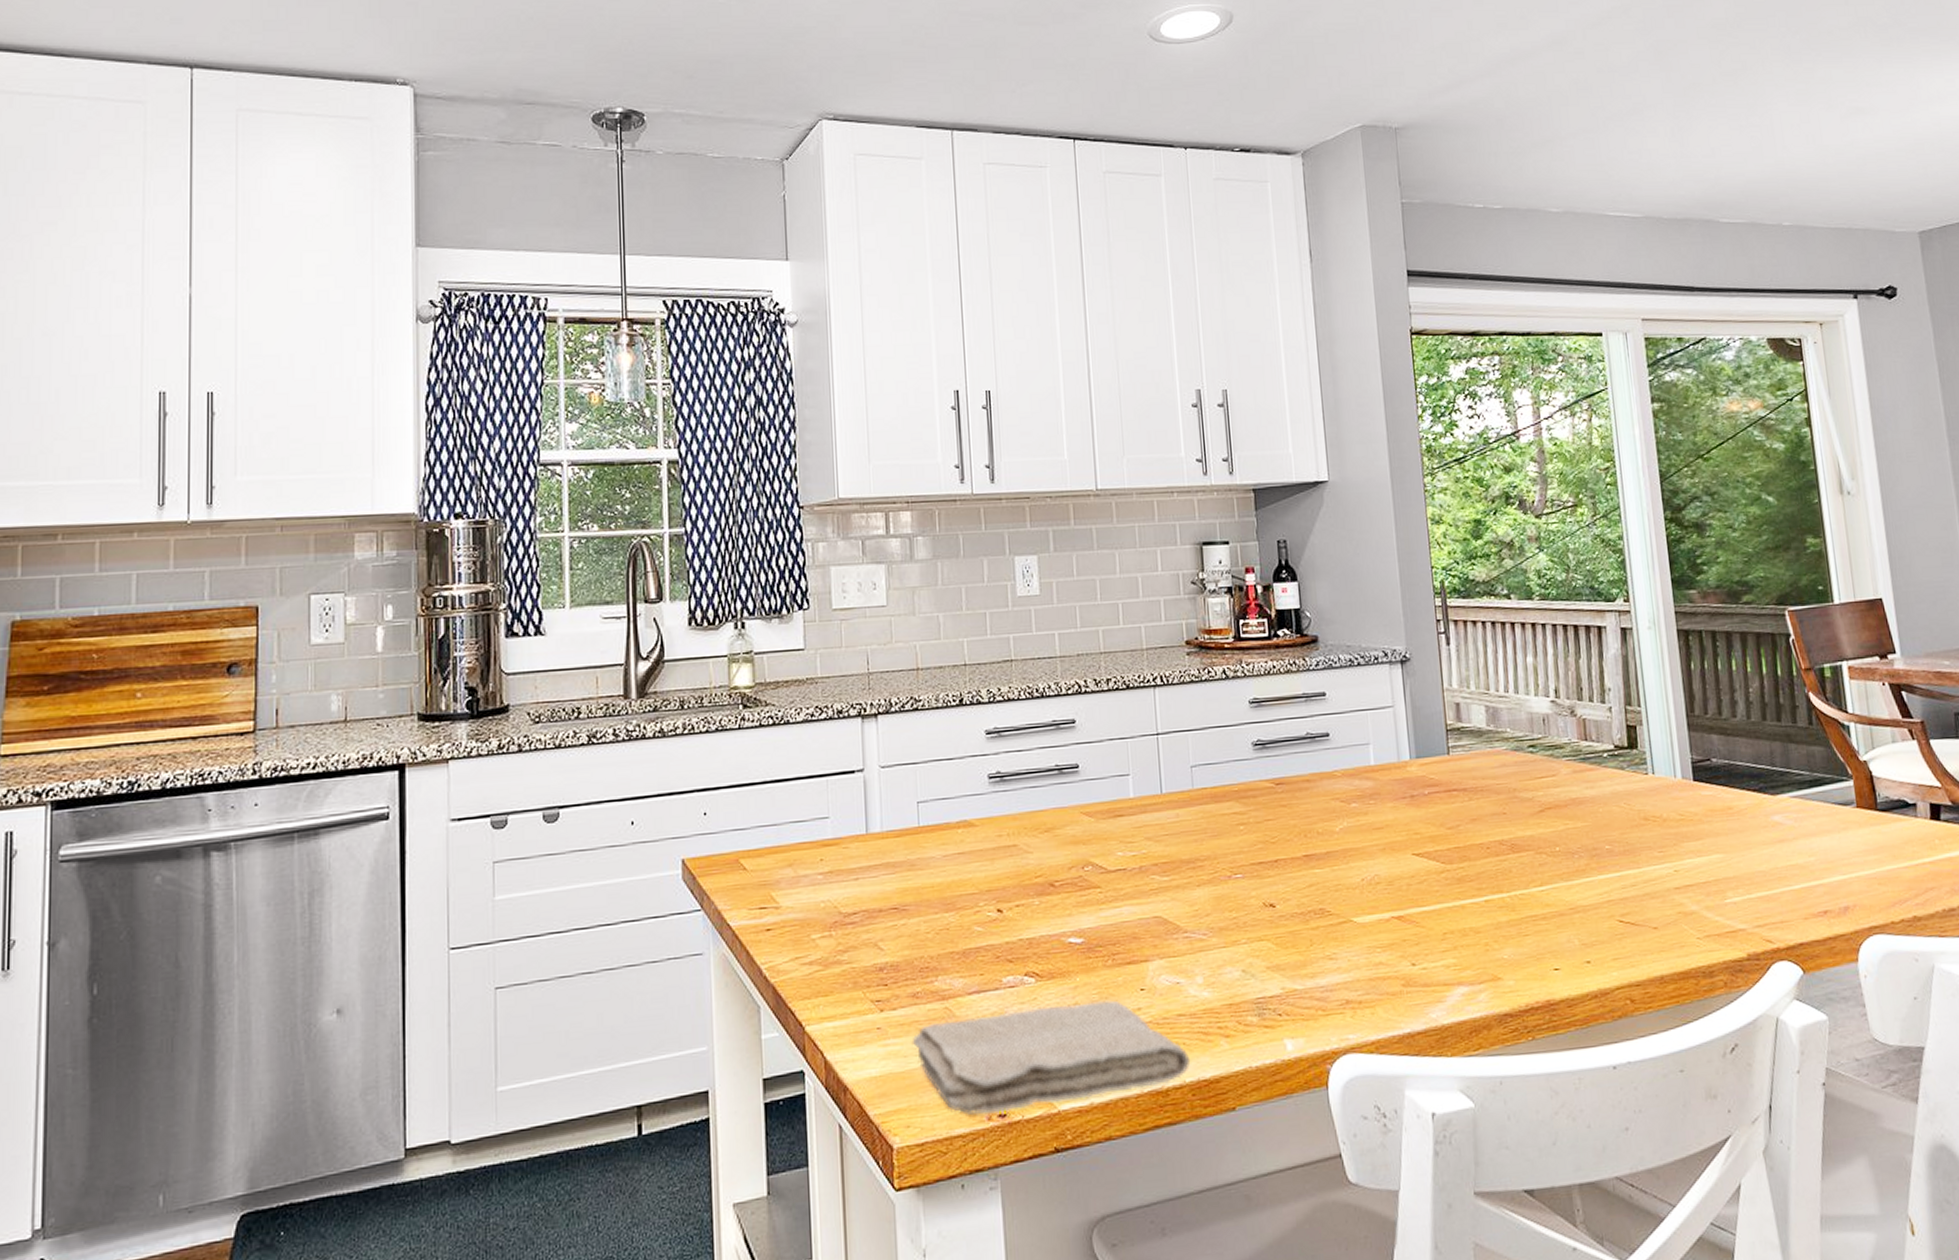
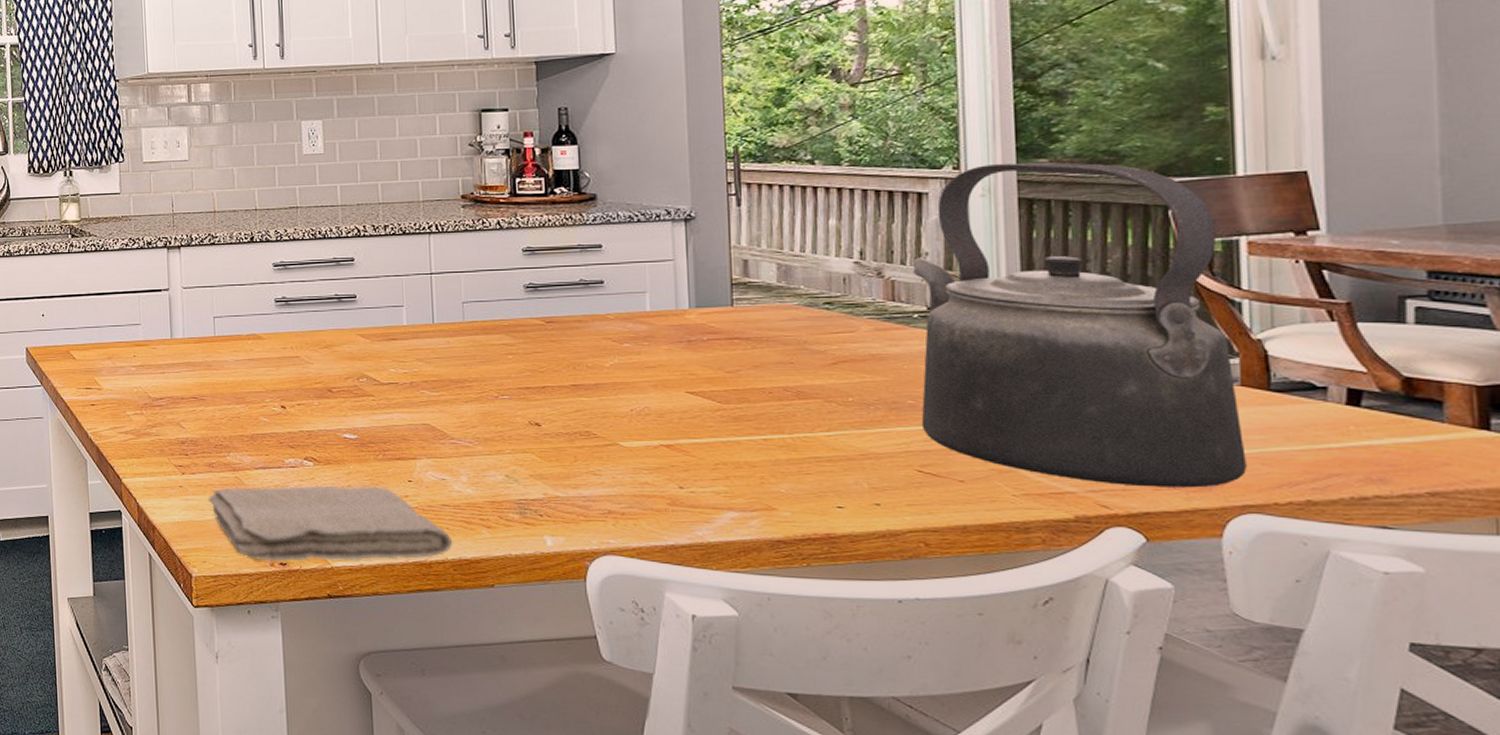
kettle: none [1599,593,1869,918] -> present [912,162,1247,488]

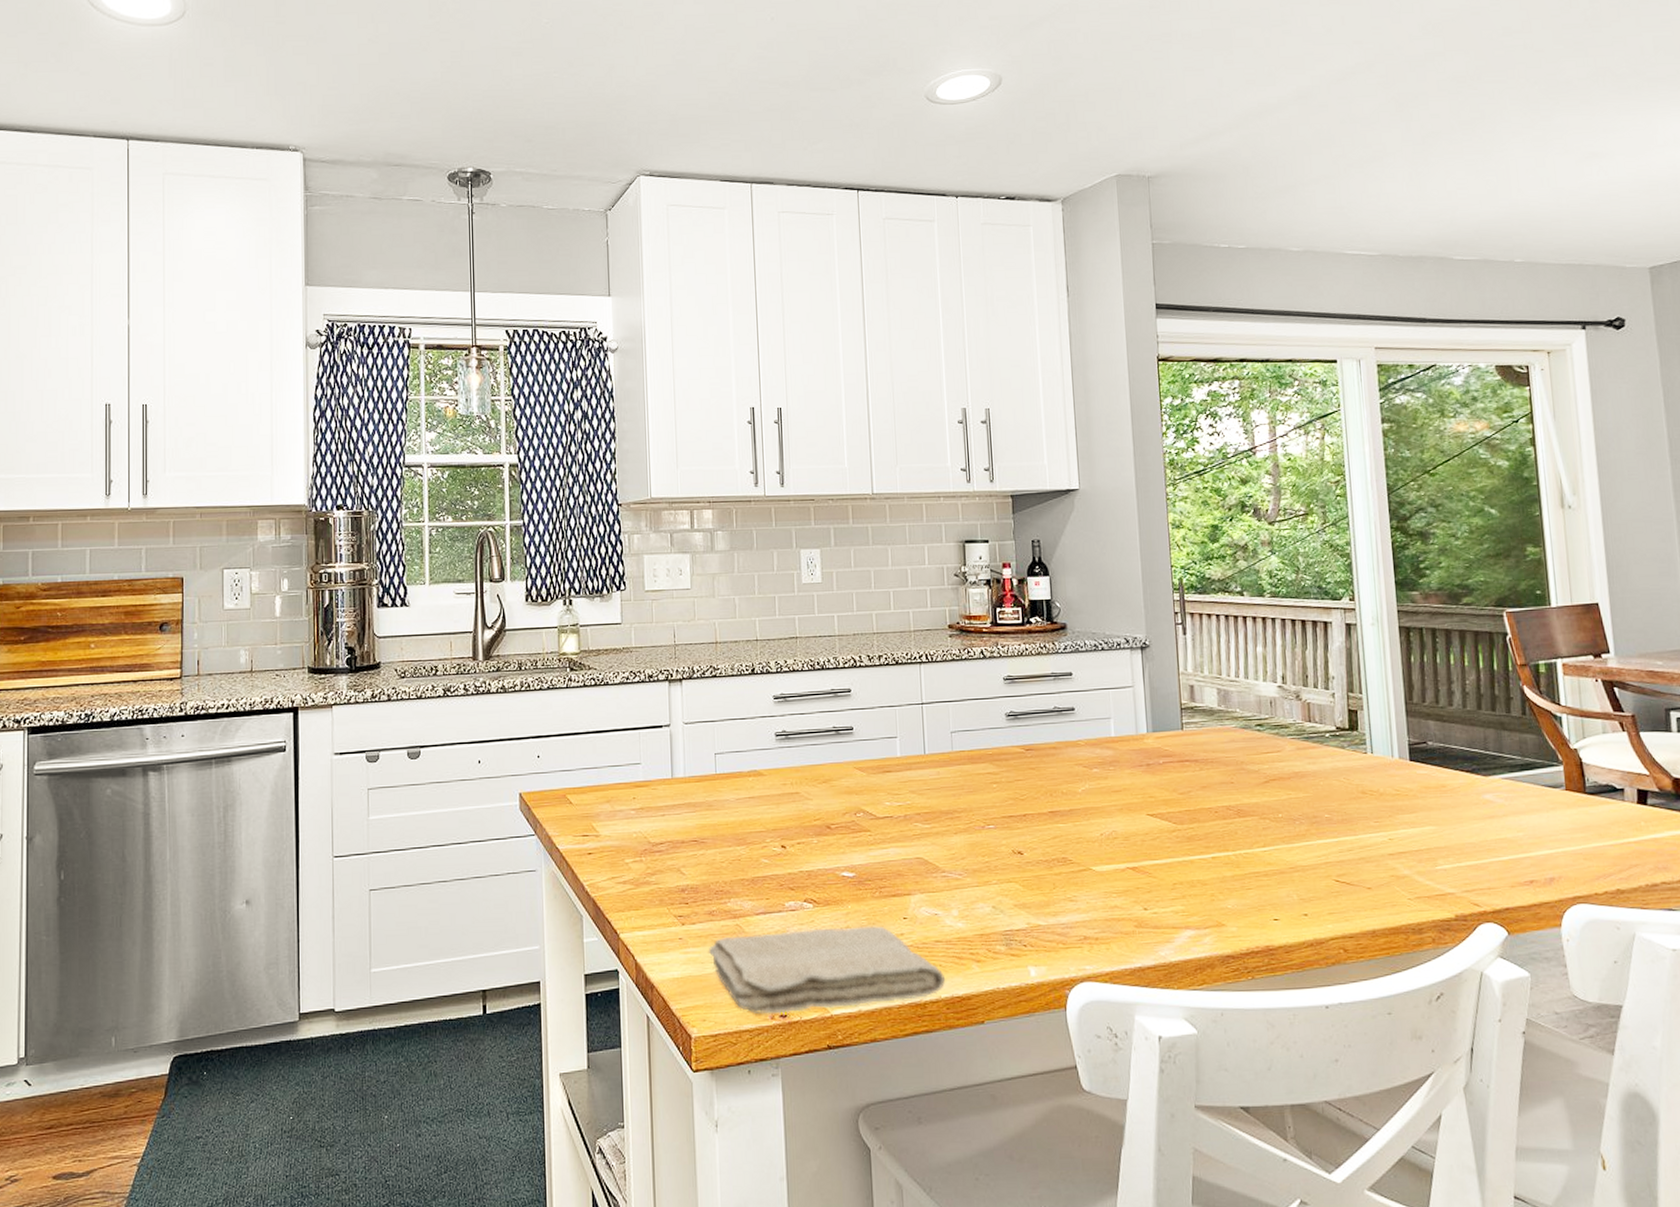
kettle: present [912,162,1247,488] -> none [1323,594,1574,885]

